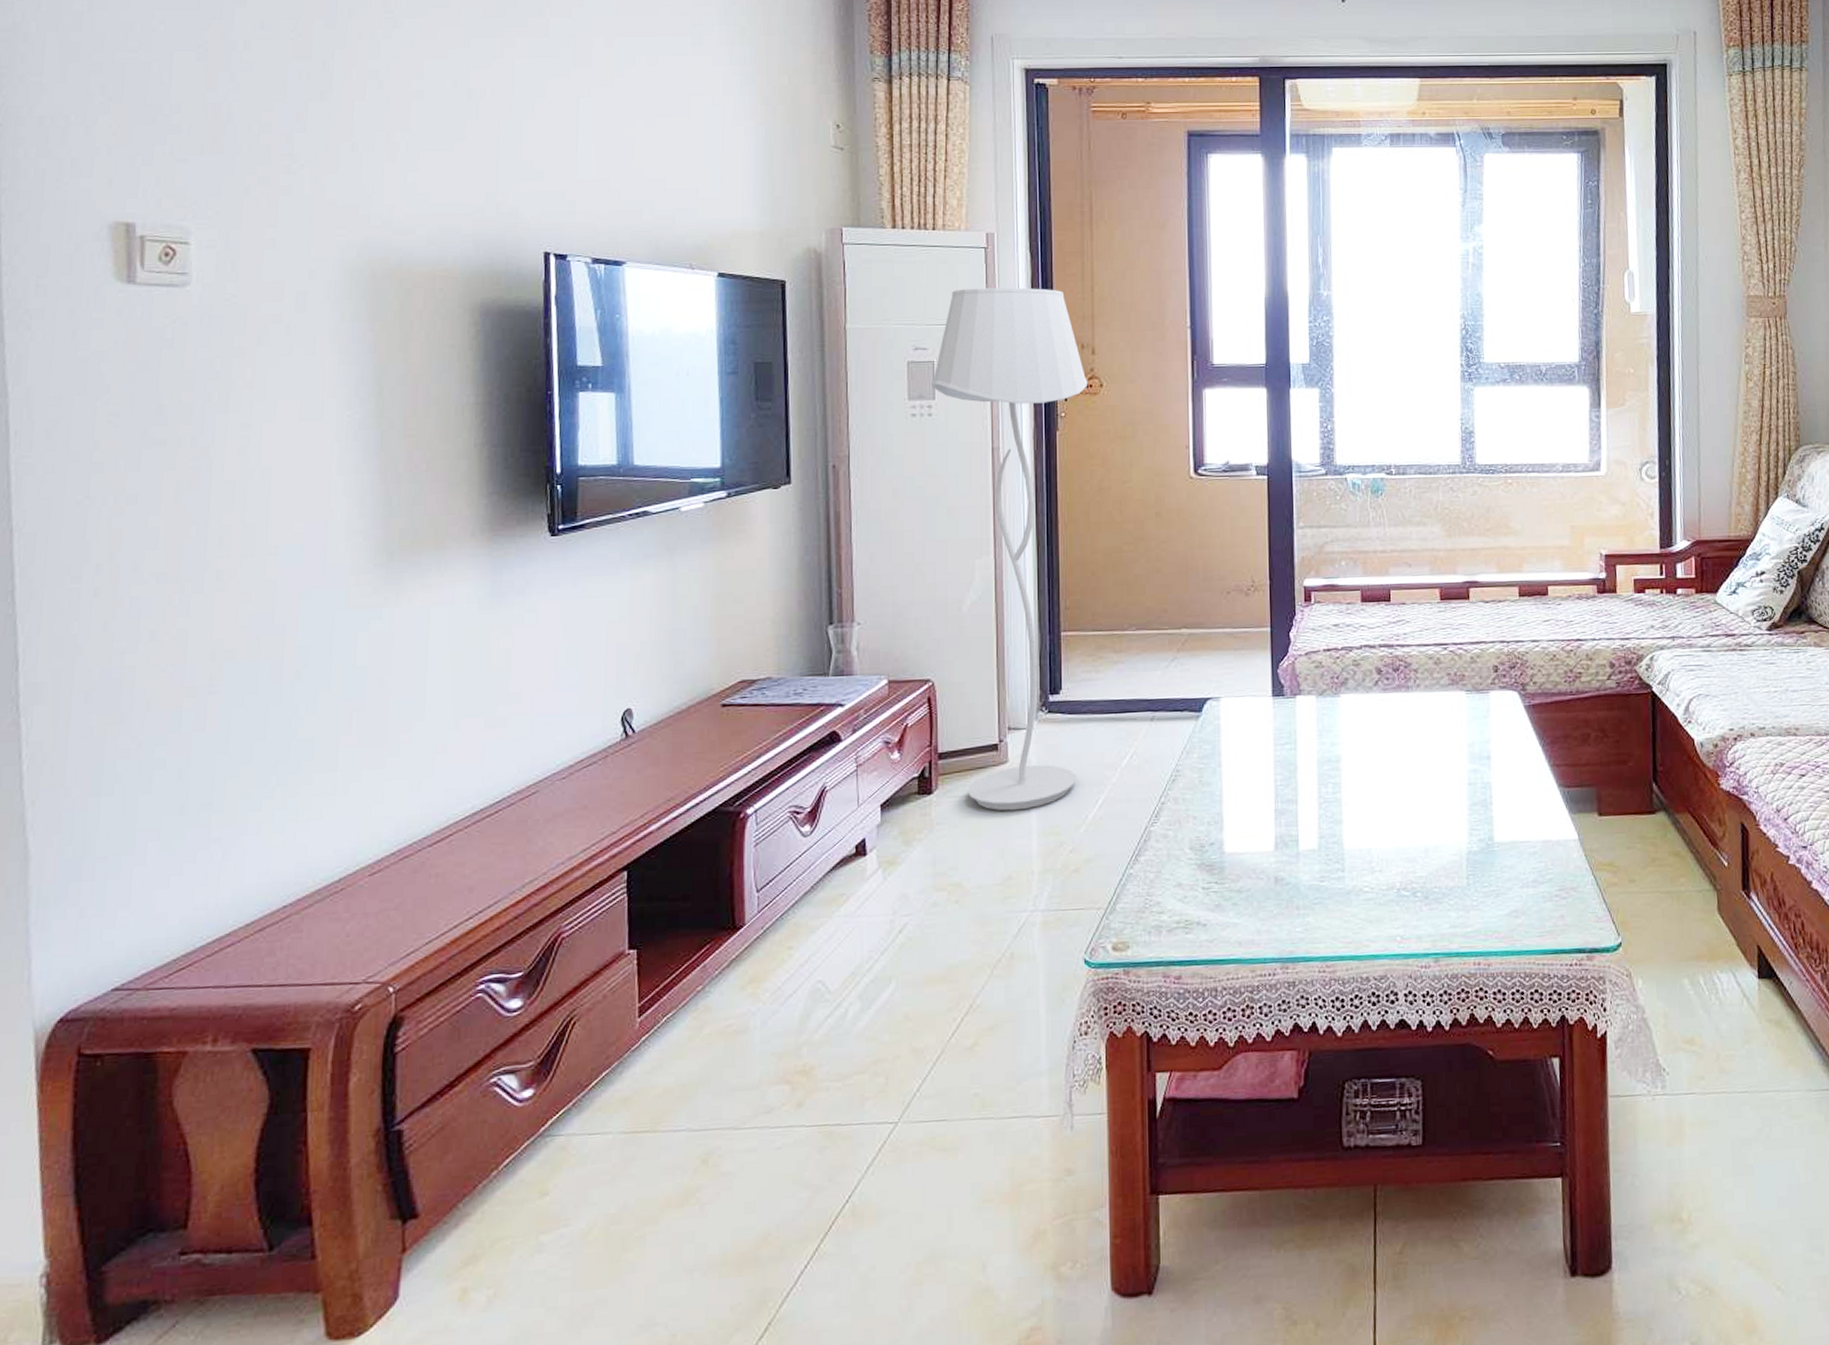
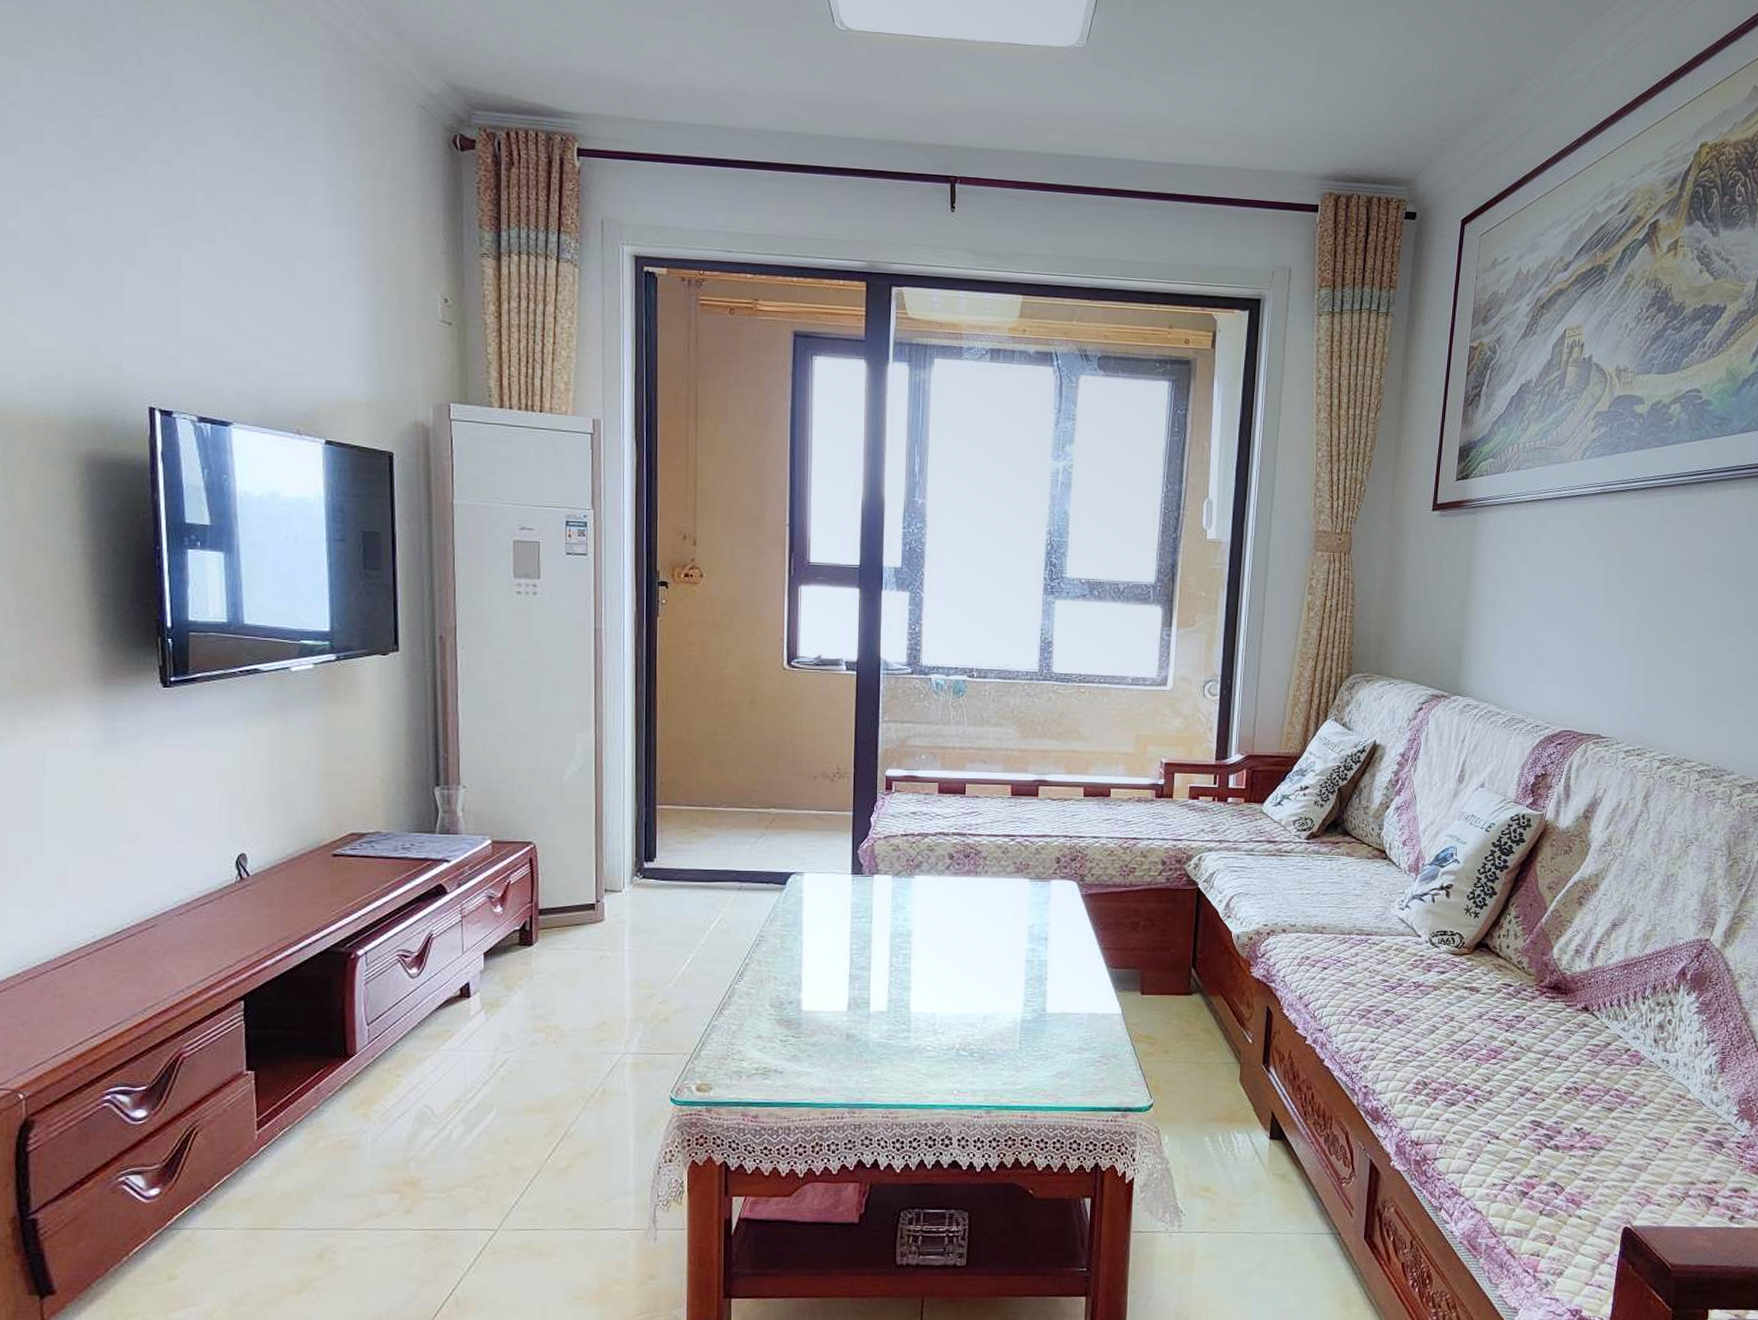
floor lamp: present [932,287,1088,811] -> none [537,472,689,964]

